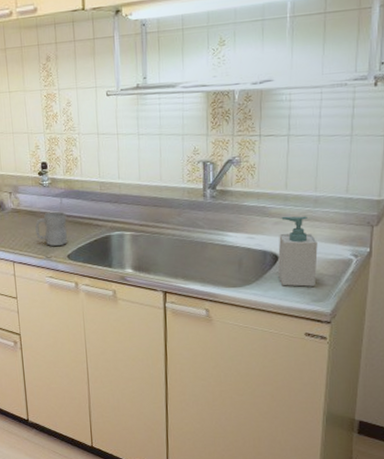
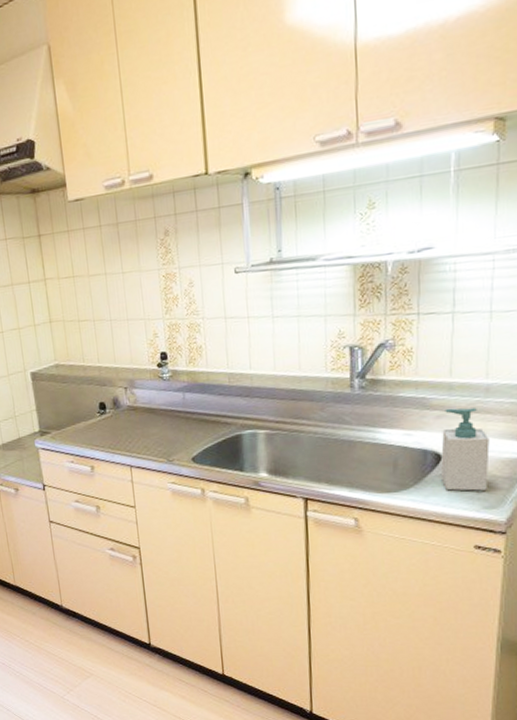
mug: present [35,211,68,247] -> none [154,407,192,448]

